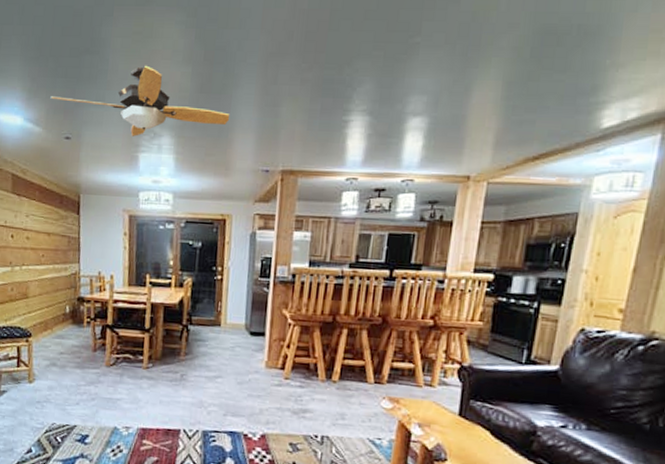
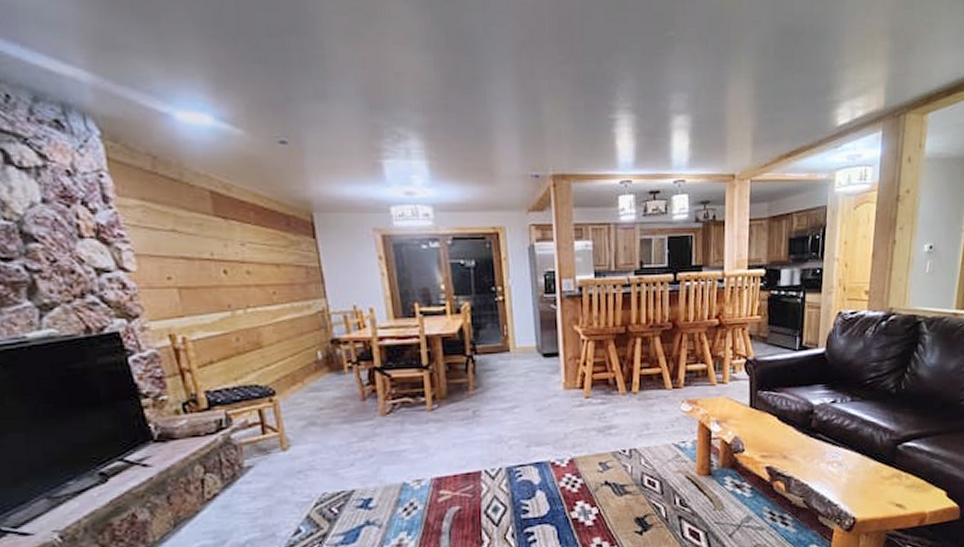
ceiling fan: present [50,65,230,136] -> none [249,51,487,139]

